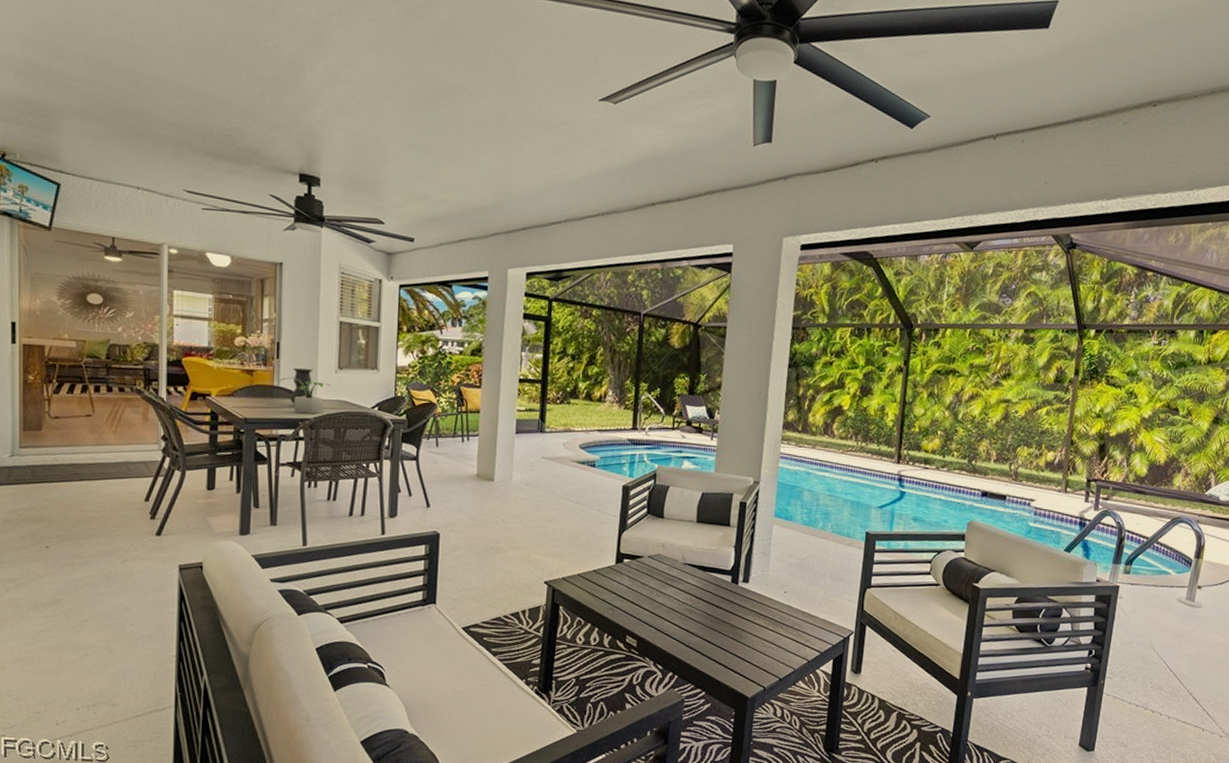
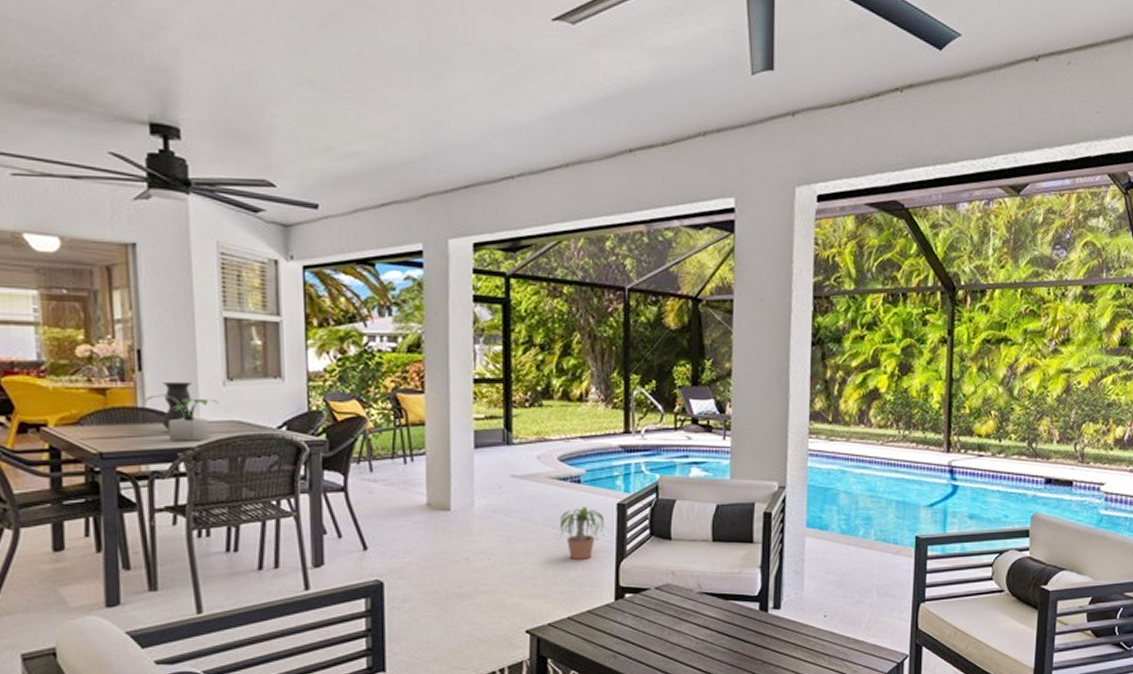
potted plant: none [573,486,615,529] -> present [556,507,610,561]

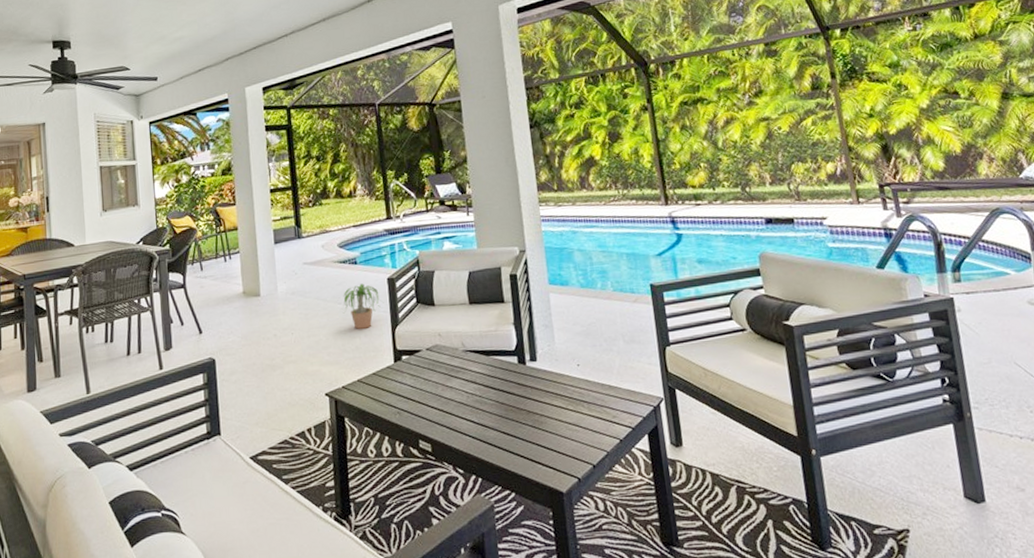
potted plant: present [145,394,219,441] -> none [51,227,98,261]
vase: present [161,381,196,431] -> none [61,216,84,254]

